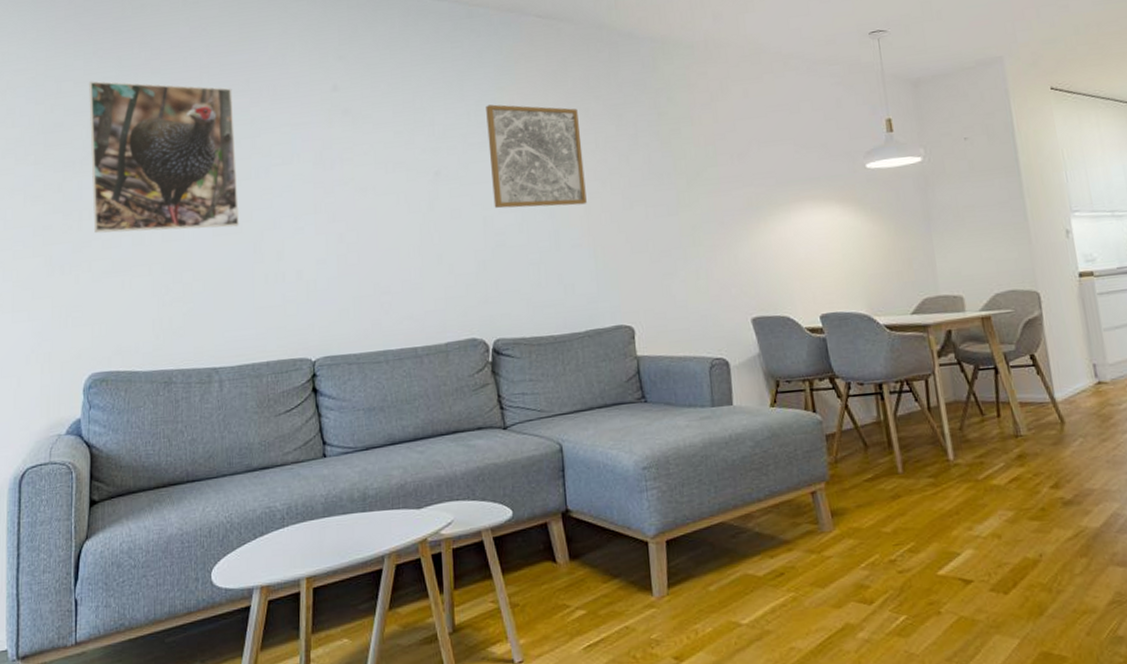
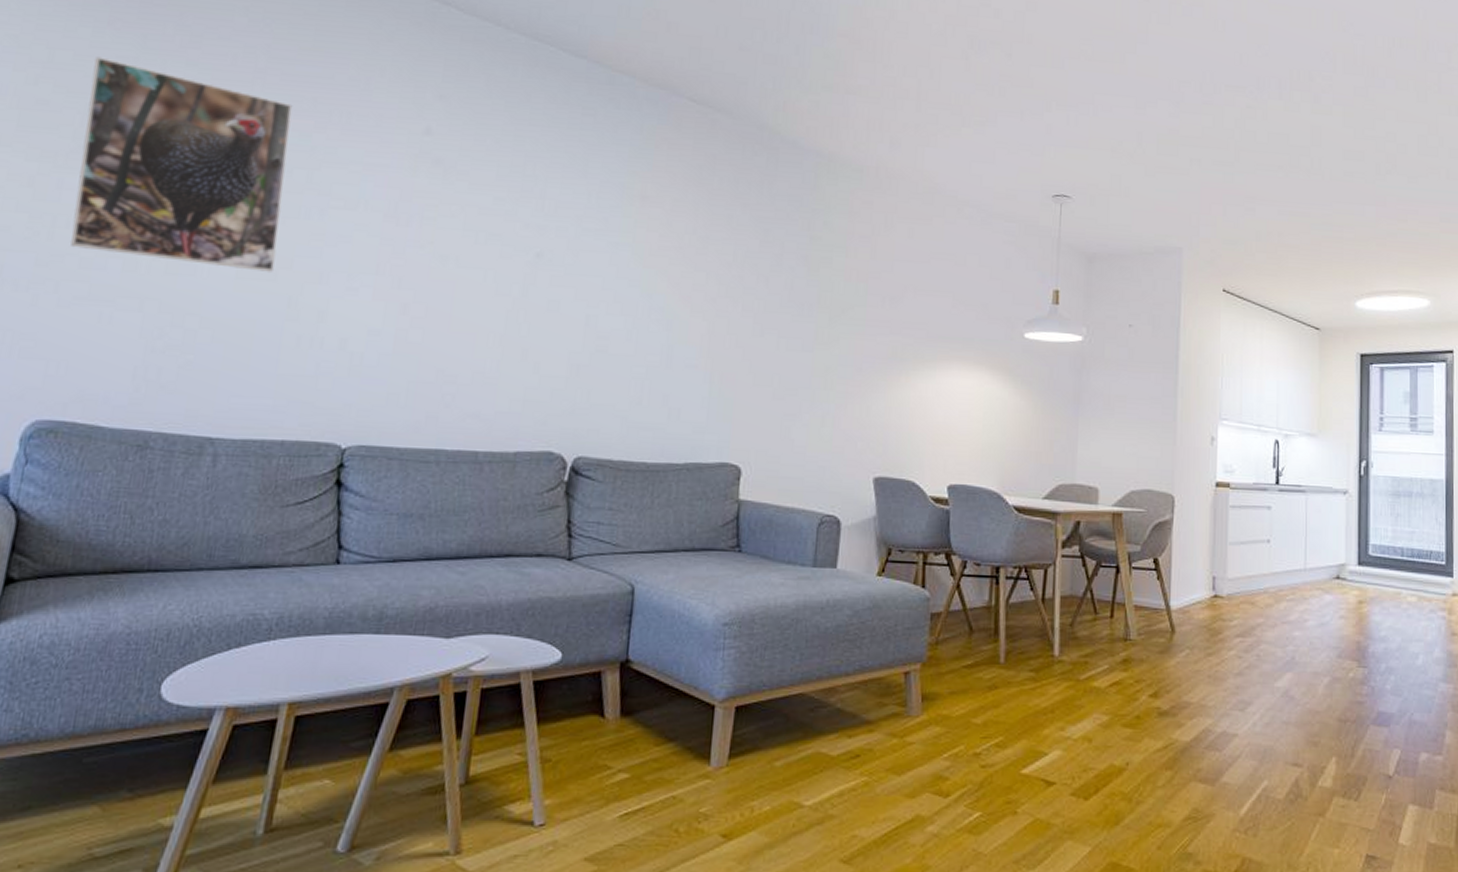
wall art: present [486,104,587,209] -> none [601,188,720,322]

